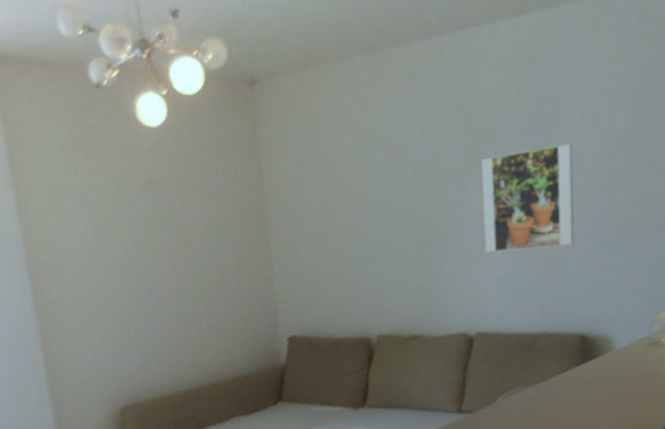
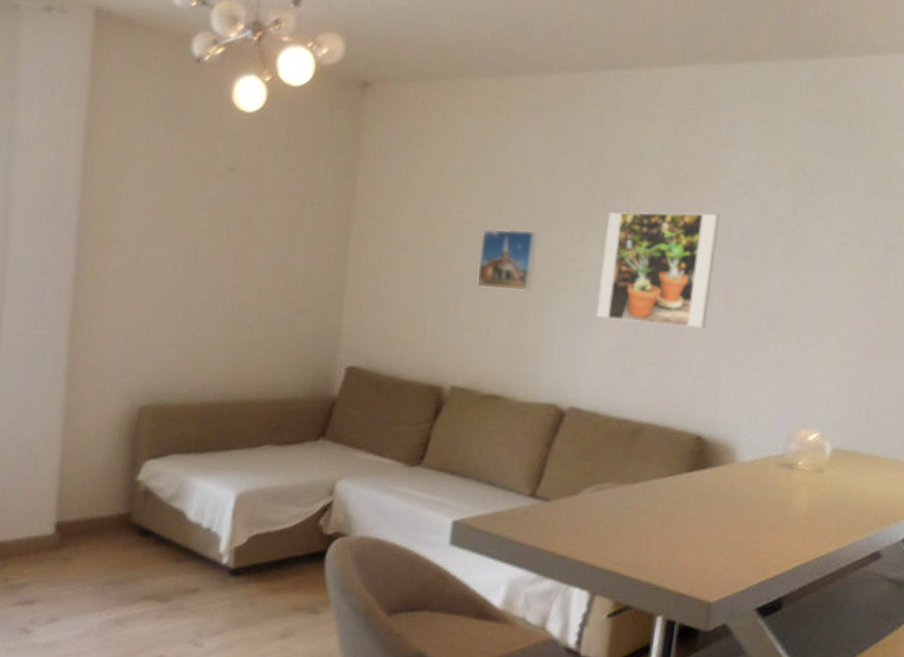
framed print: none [379,188,428,247] -> present [476,229,537,291]

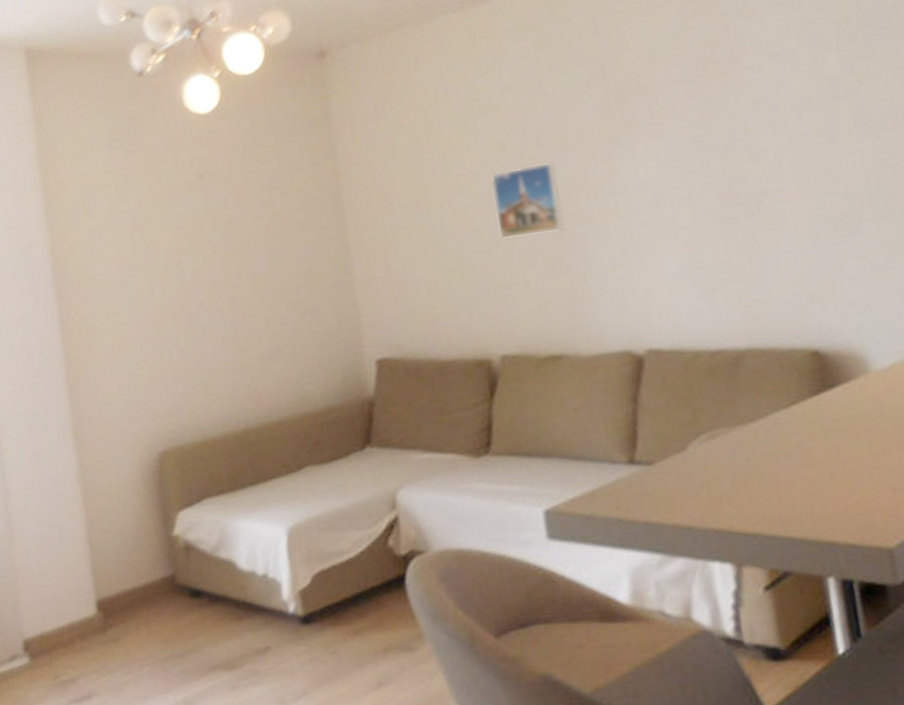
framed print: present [596,211,720,329] -> none [630,93,785,241]

